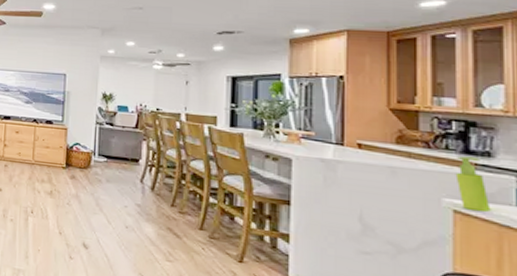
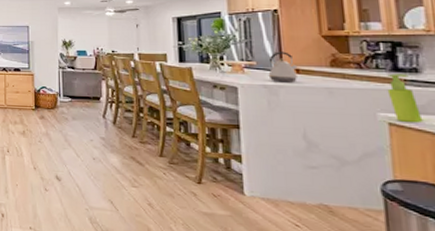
kettle: none [327,122,360,158] -> present [268,51,298,83]

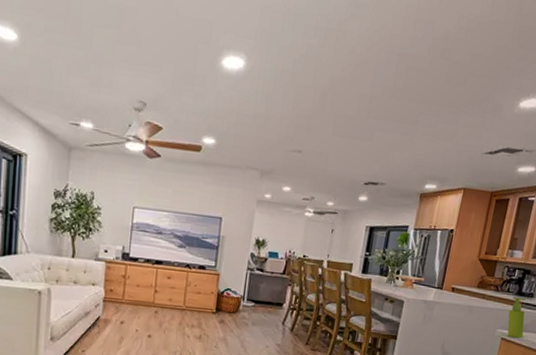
kettle: present [268,51,298,83] -> none [430,270,455,300]

